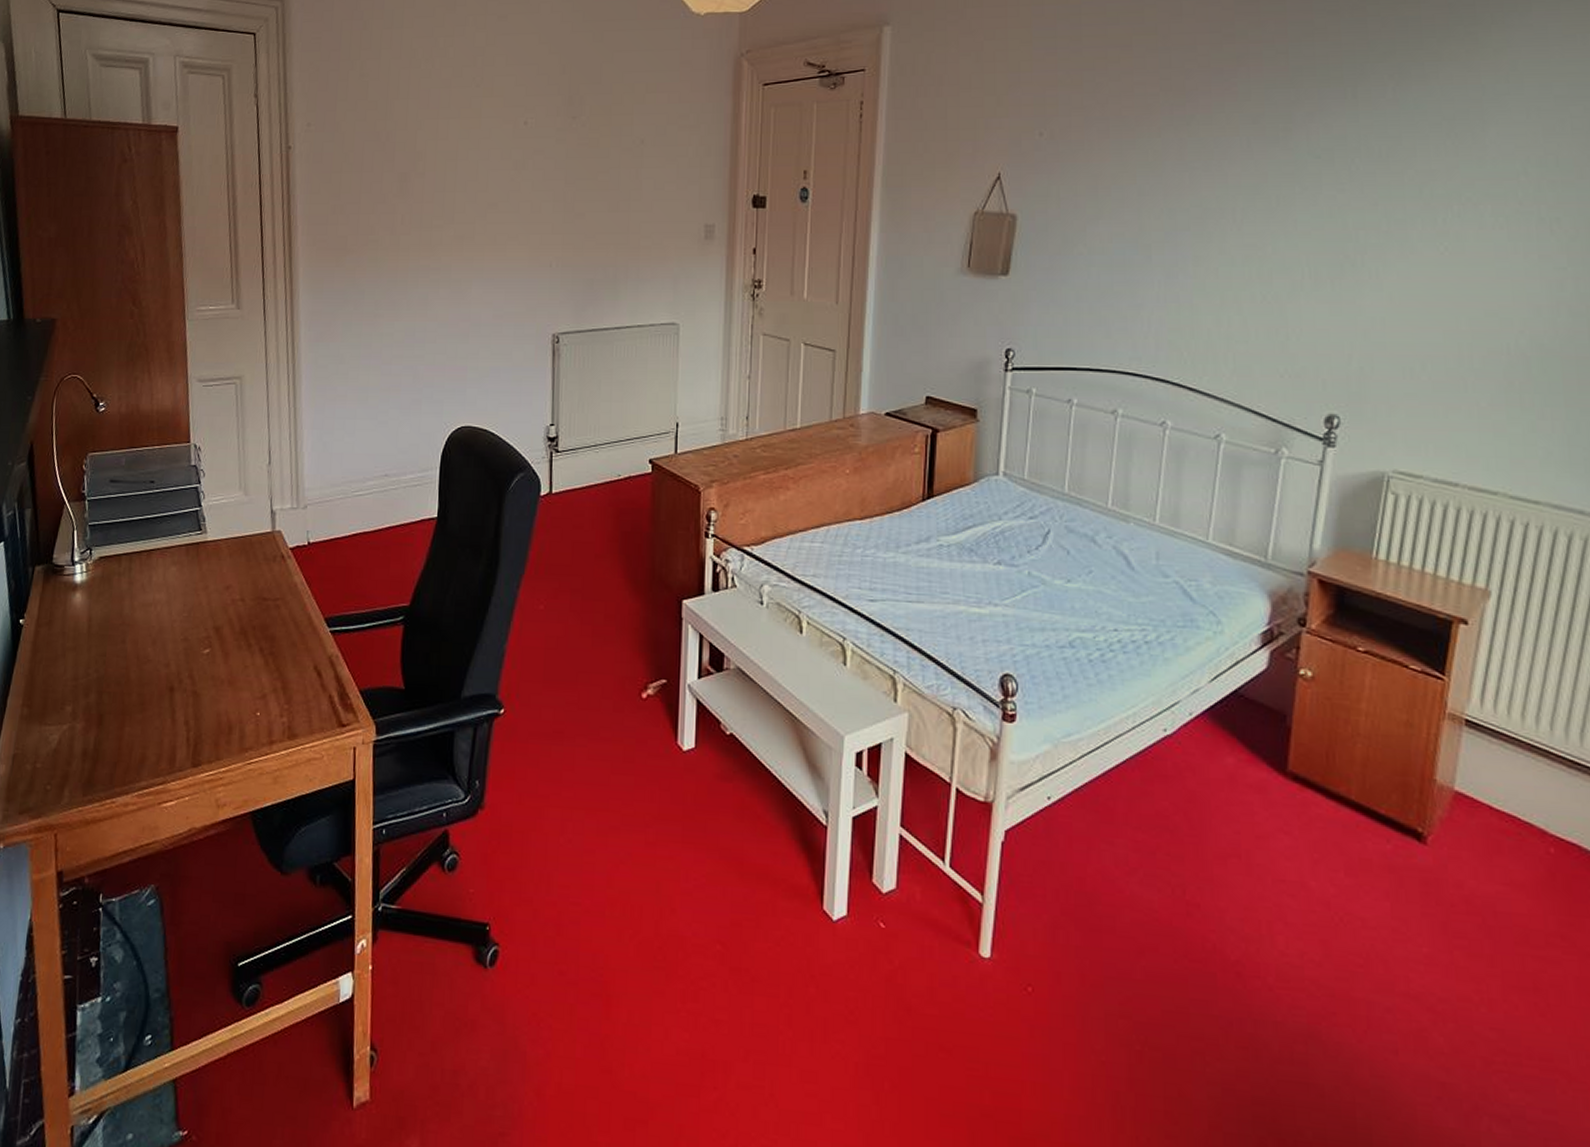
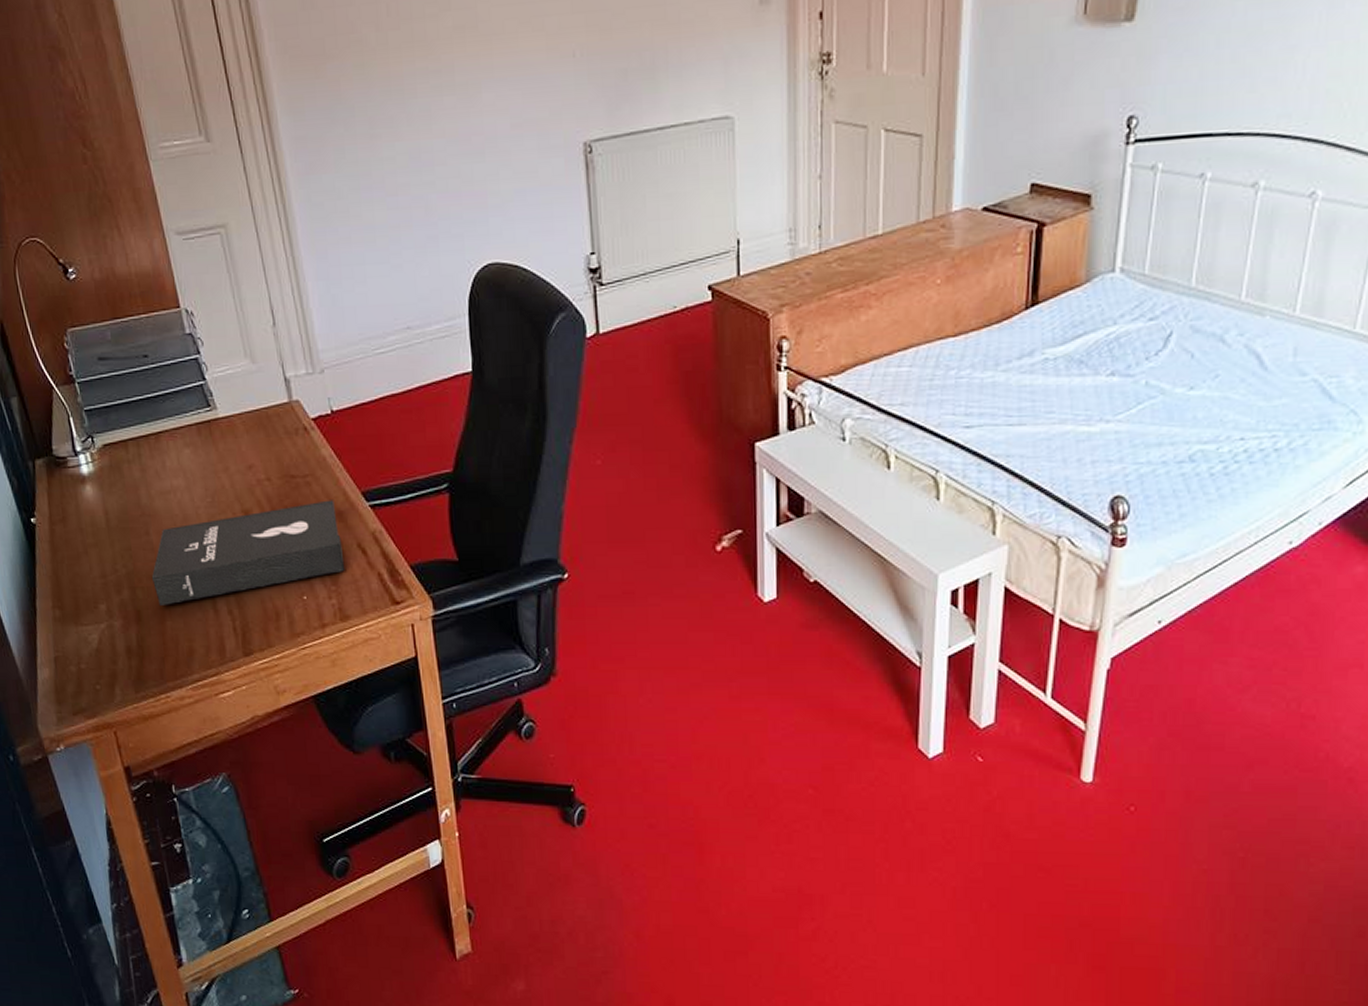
booklet: none [119,623,300,712] -> present [151,500,345,605]

